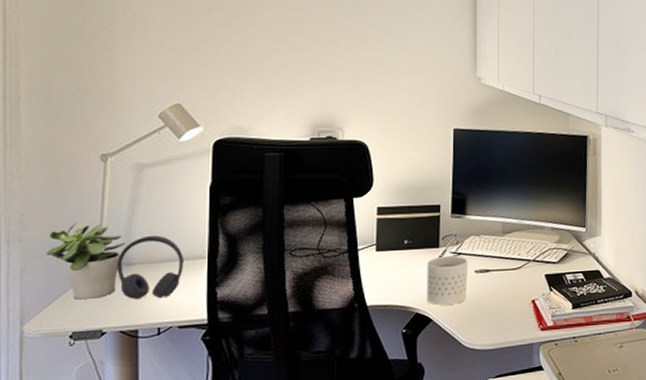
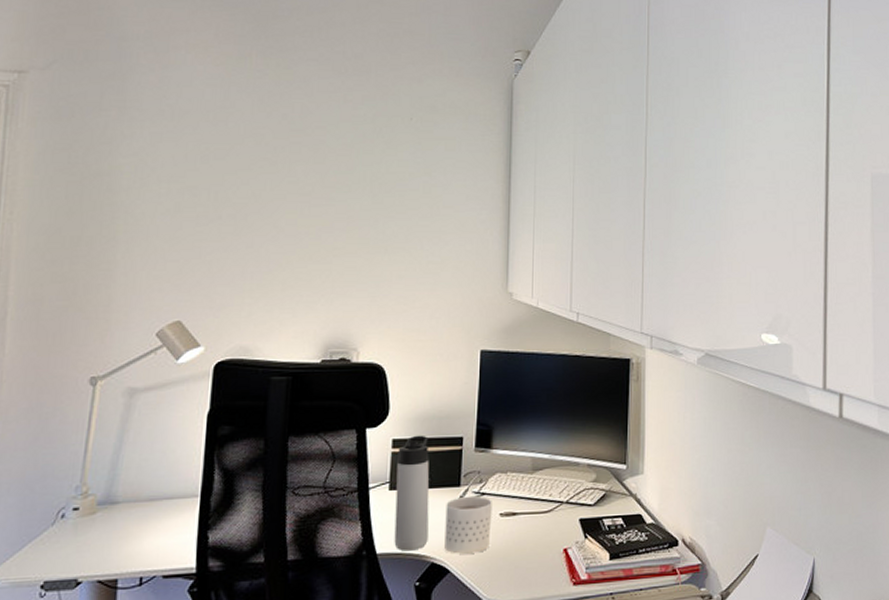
potted plant: present [47,223,125,300] -> none [22,455,110,544]
headphones: present [117,235,185,300] -> none [98,469,175,545]
thermos bottle: none [382,203,412,304] -> present [394,435,430,551]

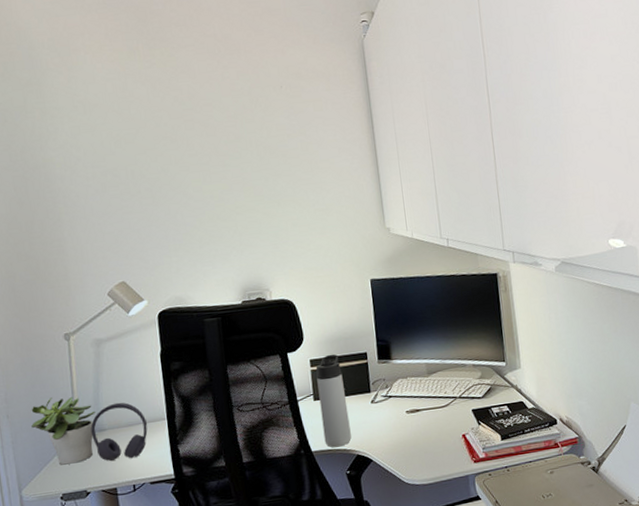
potted plant: none [22,455,110,544] -> present [31,397,95,465]
headphones: none [98,469,175,545] -> present [91,402,148,462]
mug: present [444,495,492,554] -> none [361,399,402,447]

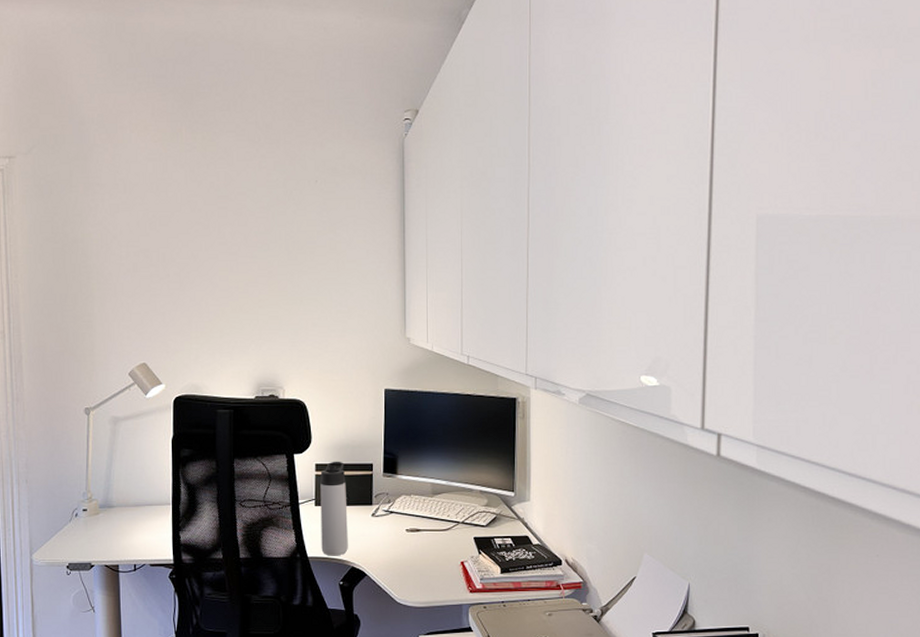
potted plant: present [31,397,95,465] -> none [47,468,106,535]
headphones: present [91,402,148,462] -> none [100,482,154,539]

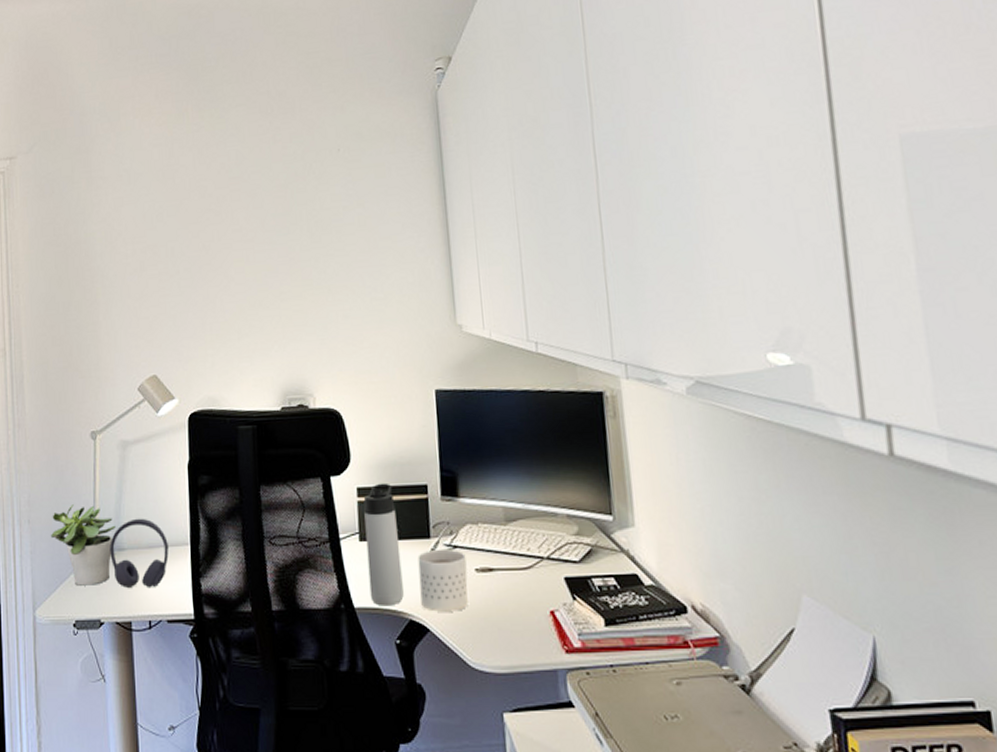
potted plant: none [47,468,106,535] -> present [51,505,116,586]
headphones: none [100,482,154,539] -> present [110,518,170,589]
mug: none [361,513,399,561] -> present [417,548,468,612]

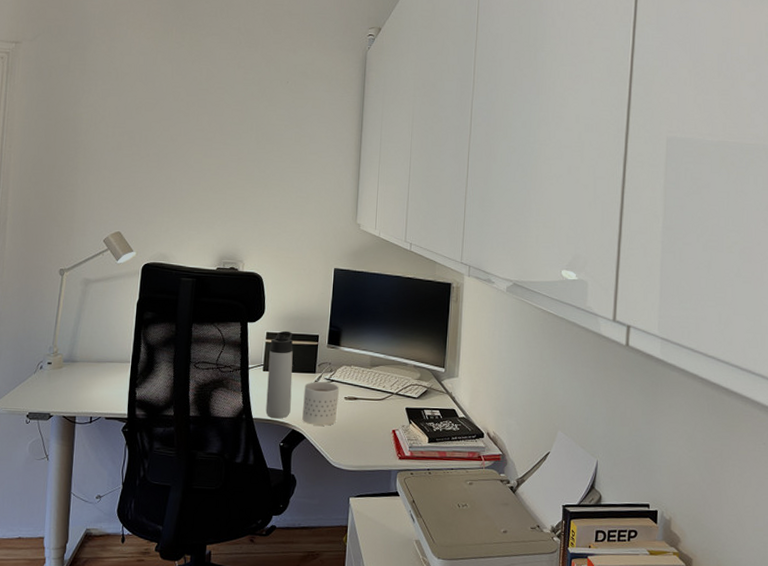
potted plant: present [51,505,116,586] -> none [16,324,72,387]
headphones: present [110,518,170,589] -> none [64,339,114,393]

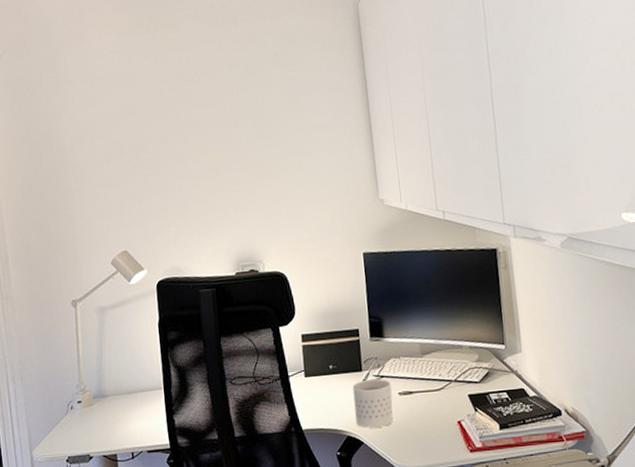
thermos bottle: present [265,330,293,419] -> none [307,329,342,427]

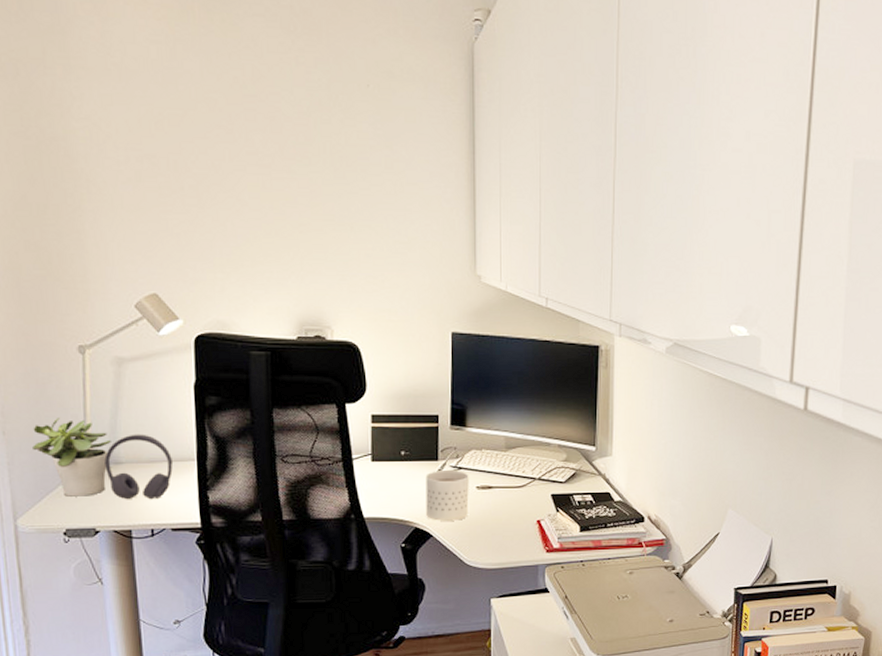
potted plant: none [41,362,98,428] -> present [33,418,111,497]
headphones: none [94,369,146,428] -> present [104,434,174,500]

